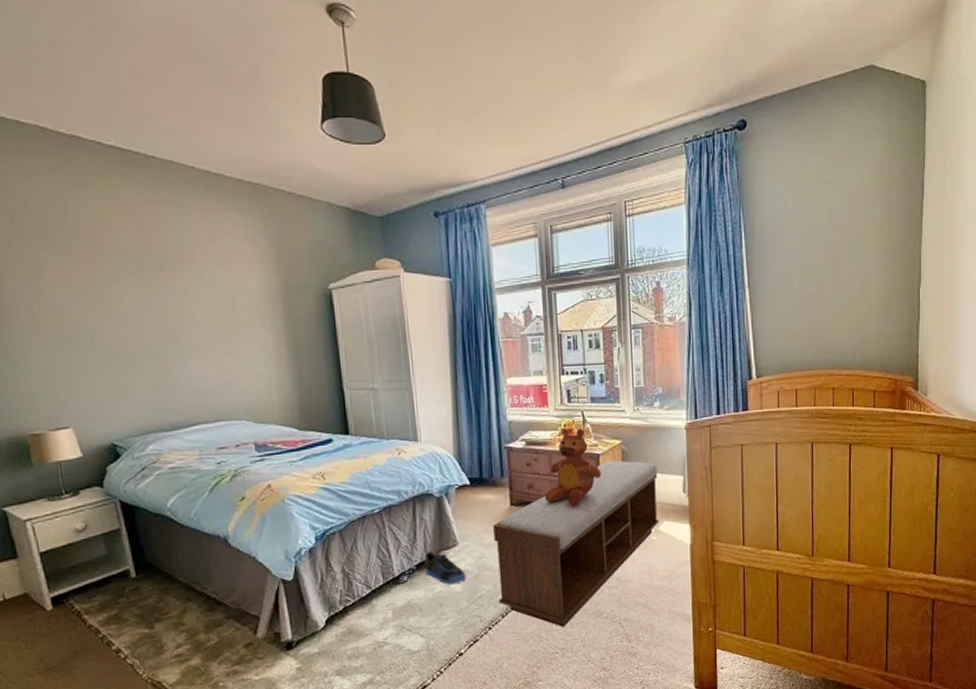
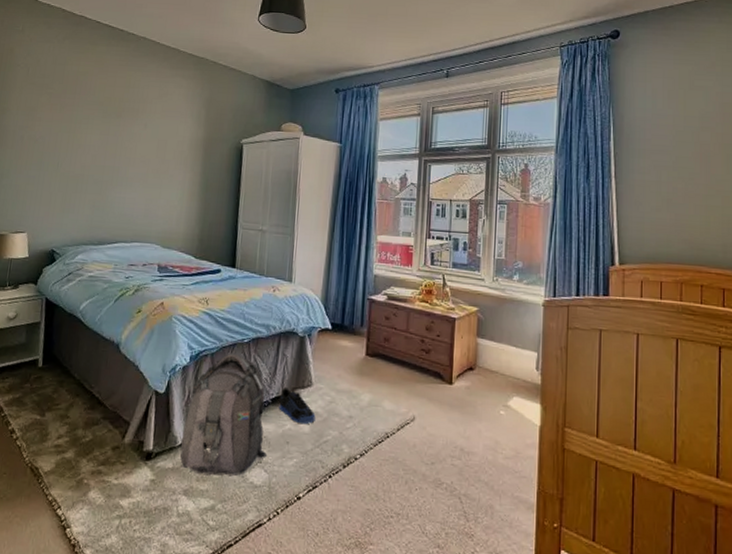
backpack: none [322,525,421,655] -> present [180,353,268,477]
bench: present [493,460,660,628] -> none [343,326,512,491]
teddy bear: present [544,428,602,507] -> none [398,288,456,367]

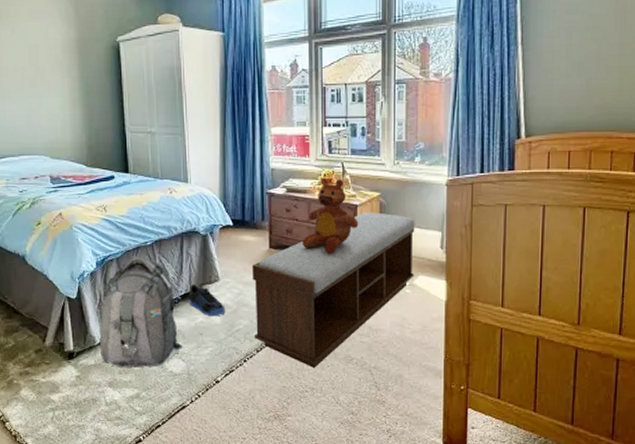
bench: none [343,326,512,491] -> present [252,212,415,369]
teddy bear: none [398,288,456,367] -> present [302,177,359,254]

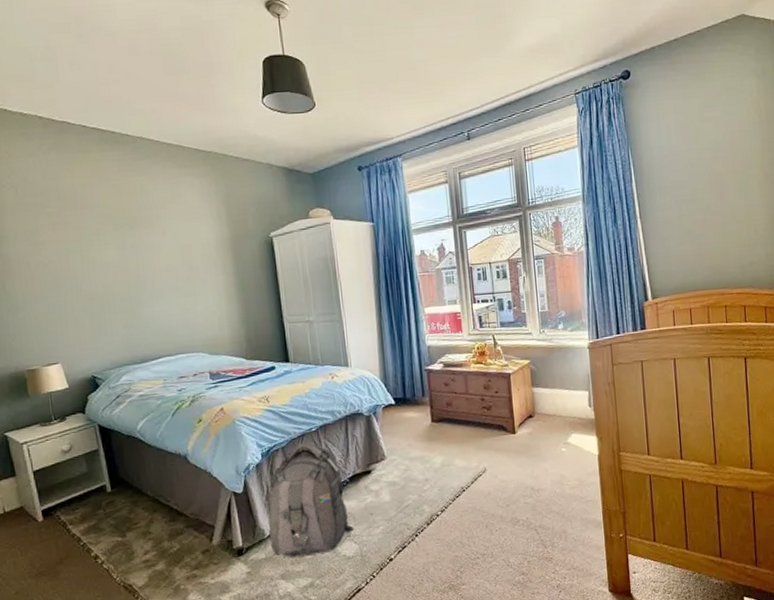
sneaker: present [188,284,226,317] -> none [356,465,394,495]
bench: present [252,212,415,369] -> none [417,378,568,535]
teddy bear: present [302,177,359,254] -> none [462,350,513,422]

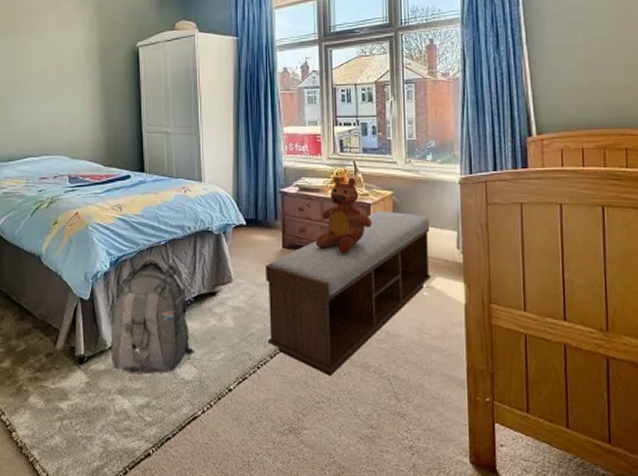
bench: none [417,378,568,535] -> present [266,211,432,377]
teddy bear: none [462,350,513,422] -> present [315,176,372,254]

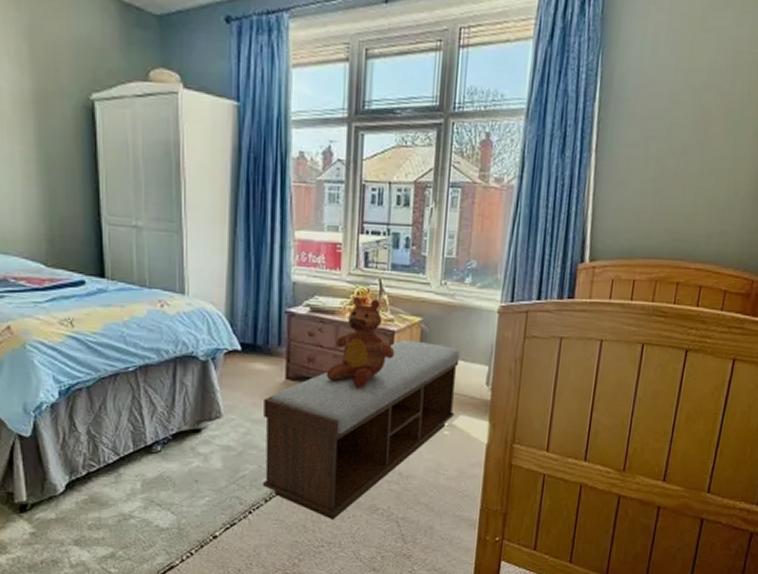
backpack: present [110,256,196,376] -> none [62,384,173,525]

